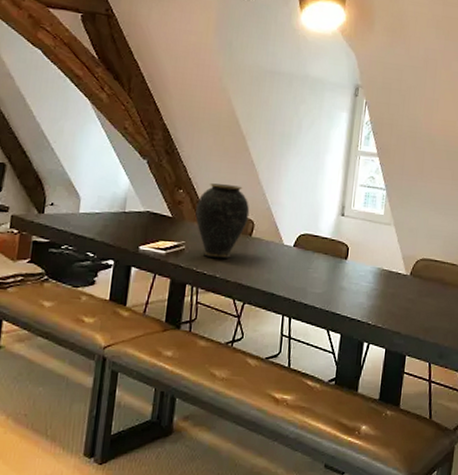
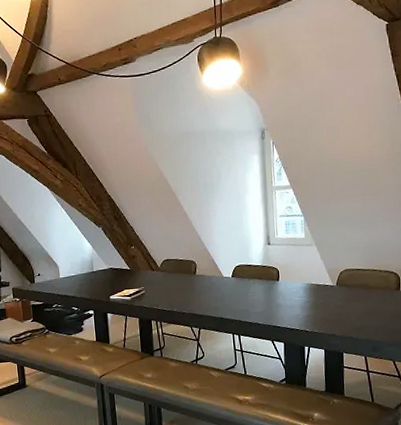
vase: present [195,183,250,259] -> none [147,235,191,297]

